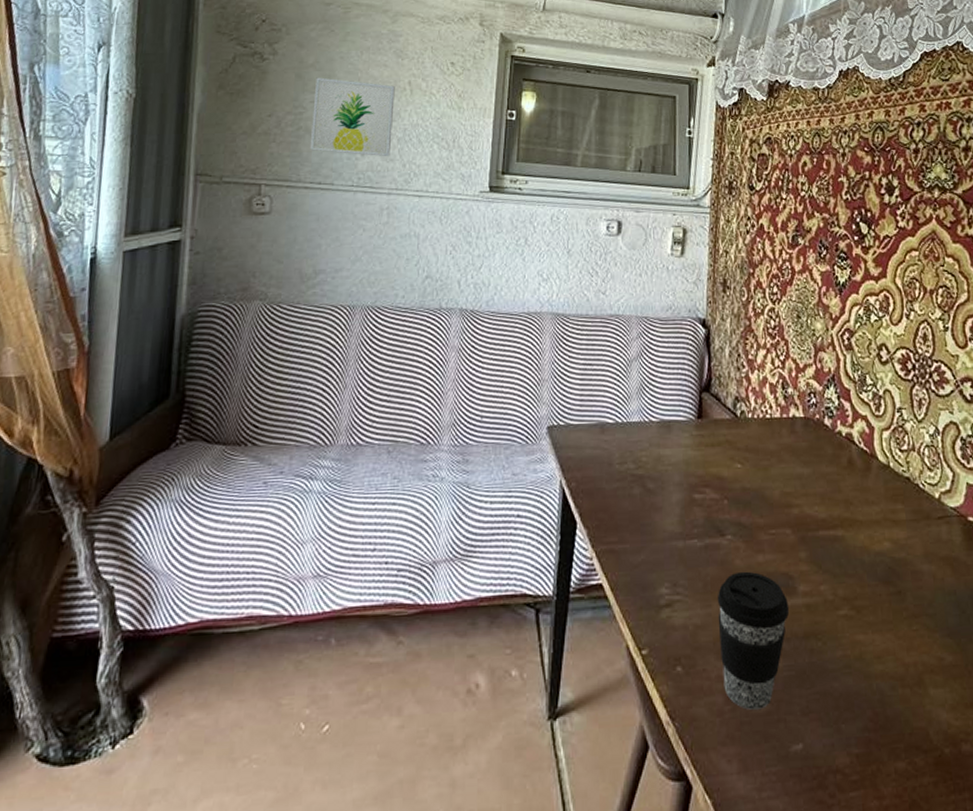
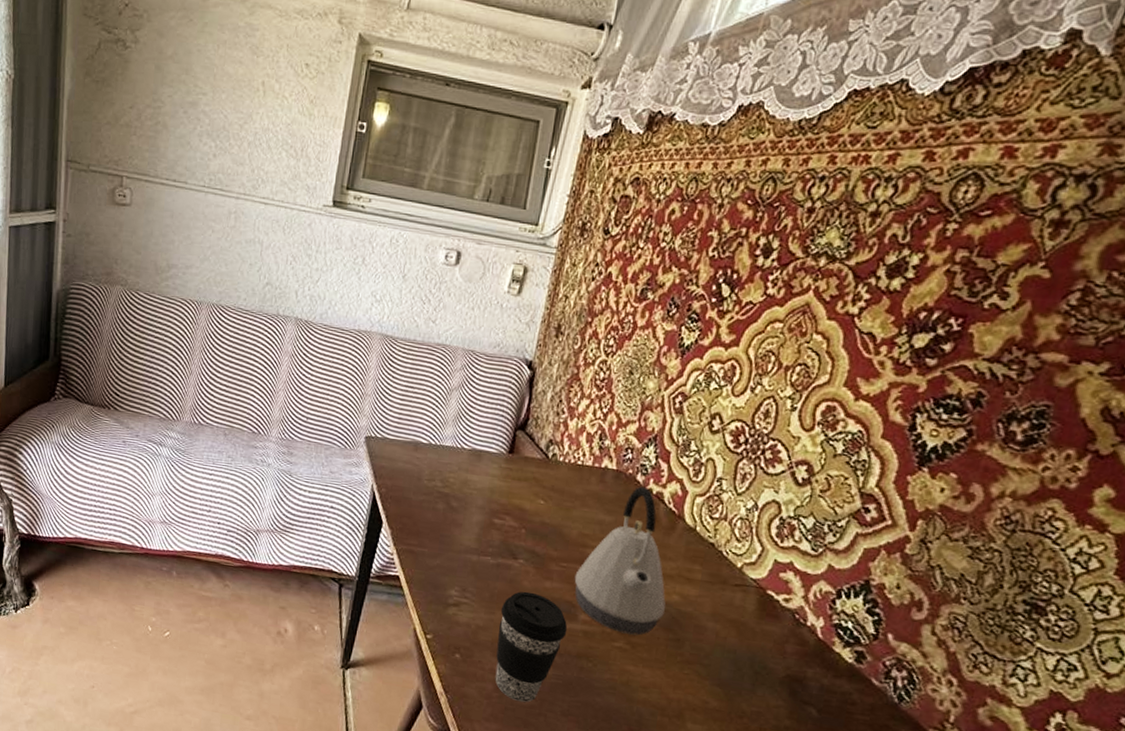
wall art: present [309,77,395,157] -> none [166,70,249,161]
kettle: none [785,430,881,598] -> present [574,486,666,635]

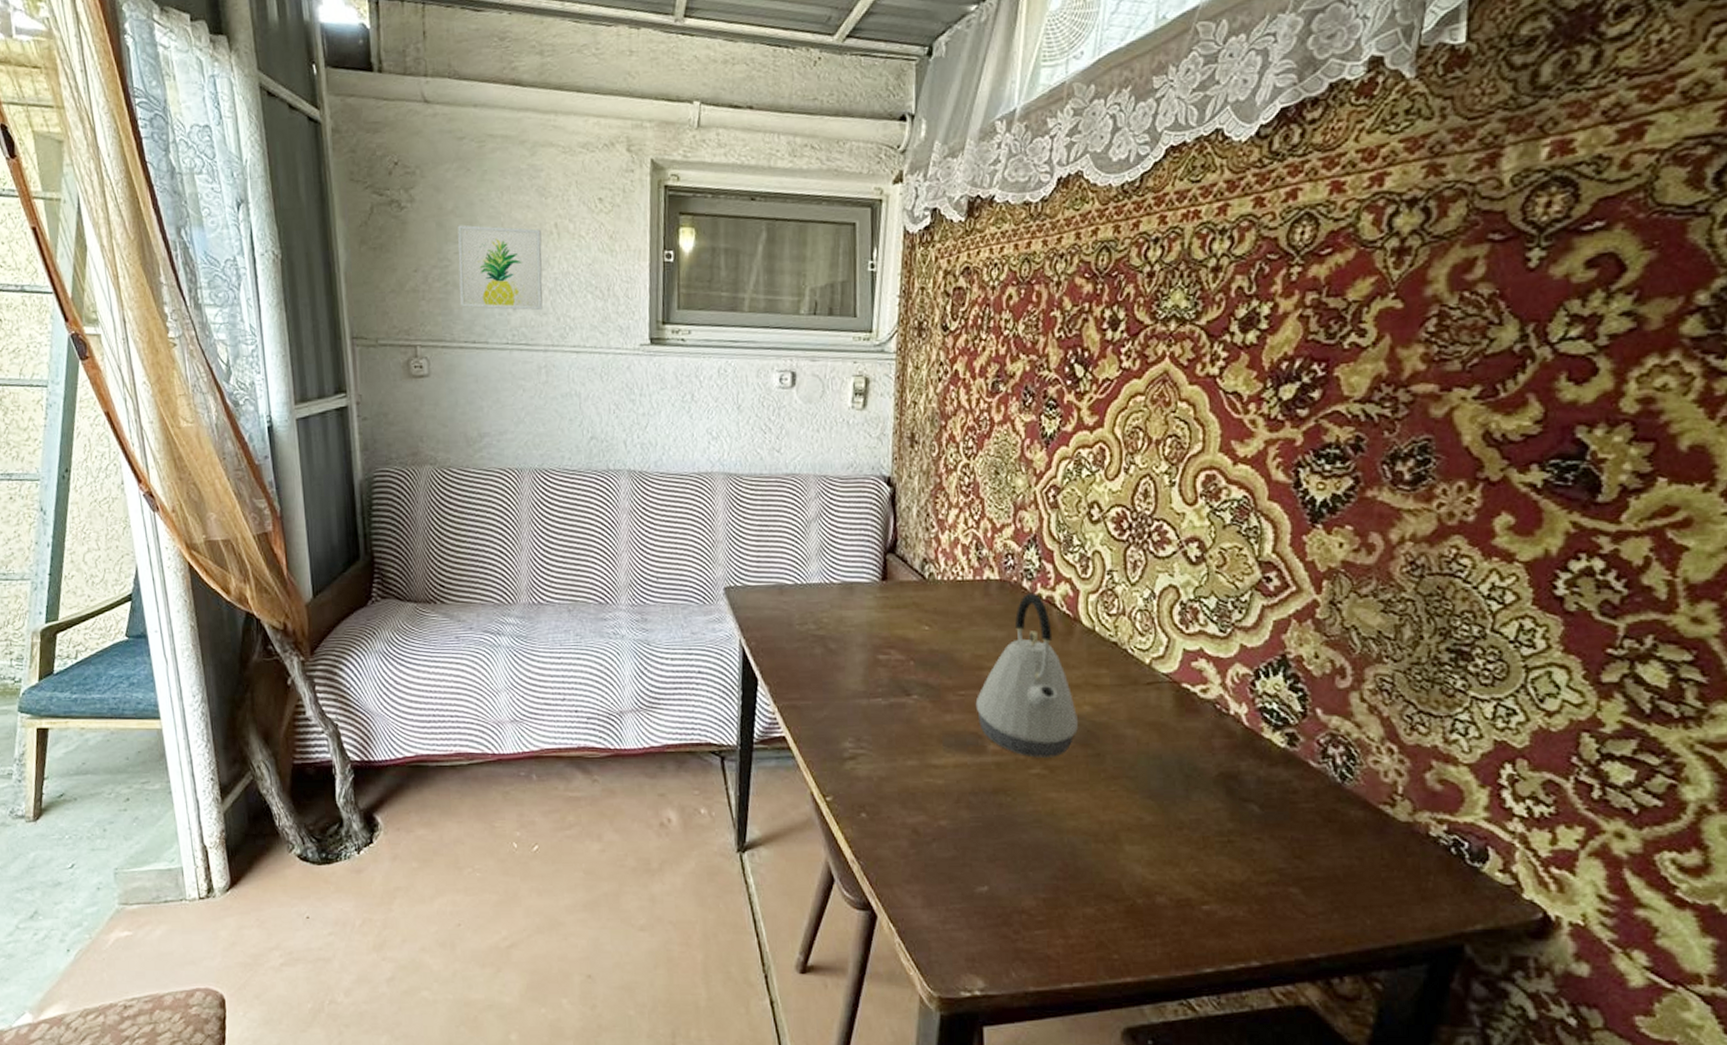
wall art: none [166,70,249,161] -> present [457,224,543,311]
coffee cup: present [495,591,568,702] -> none [902,729,978,854]

